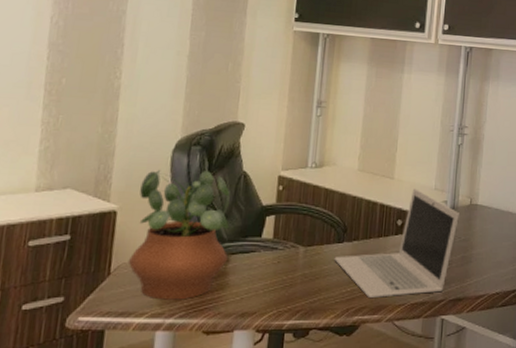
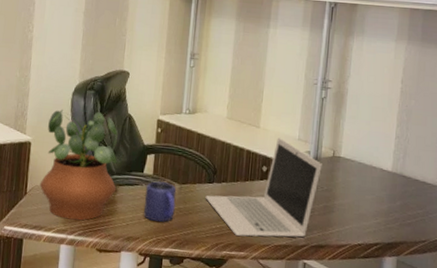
mug: none [261,245,301,292] -> present [143,181,177,222]

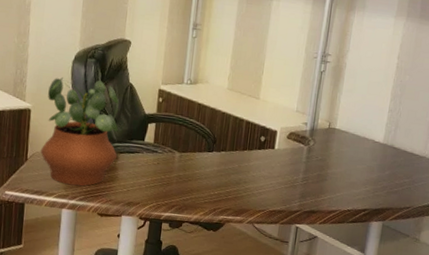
mug: present [143,181,177,222] -> none [143,149,177,189]
laptop: present [205,138,322,238] -> none [204,109,318,204]

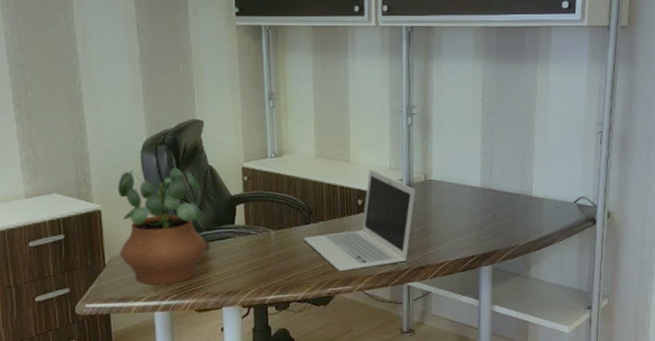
laptop: none [204,109,318,204] -> present [303,169,415,272]

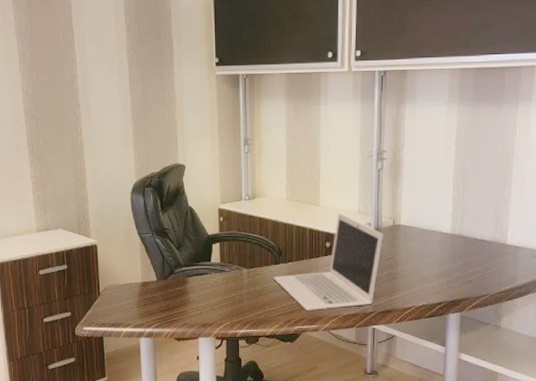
potted plant: present [118,168,208,285] -> none [111,208,187,314]

